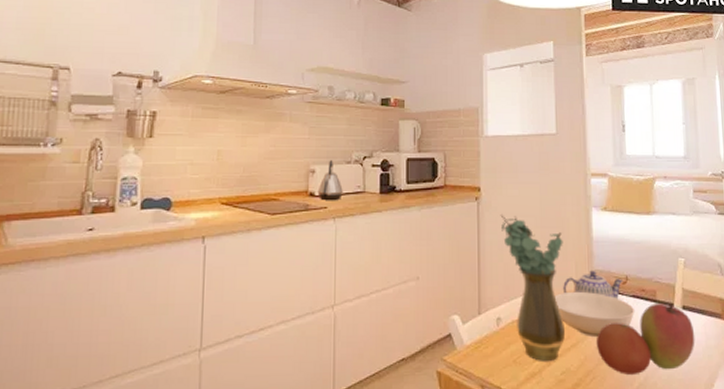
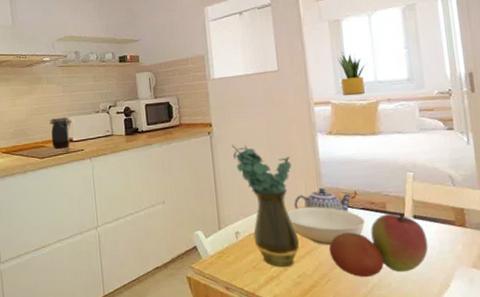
jar: none [288,166,313,204] -> present [49,117,71,149]
kettle: present [317,160,343,200] -> none [74,111,95,144]
planter: none [618,123,645,168] -> present [338,53,366,95]

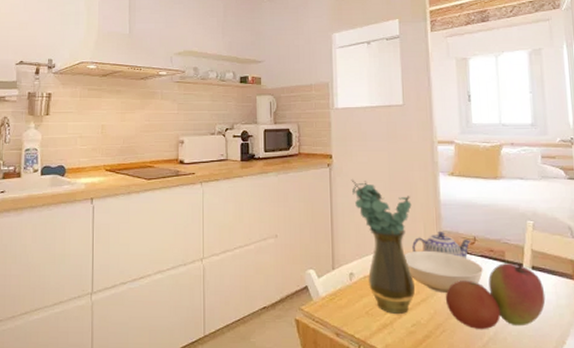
jar: present [49,117,71,149] -> none [160,137,182,171]
planter: present [338,53,366,95] -> none [463,93,491,136]

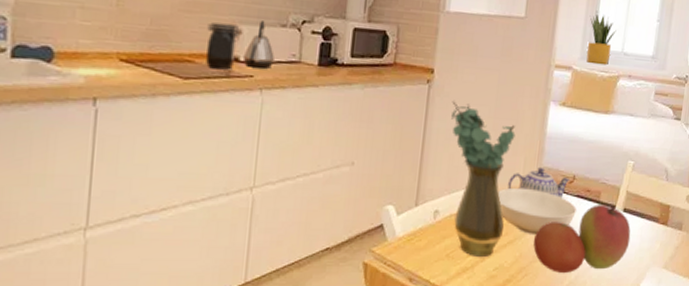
jar: none [160,137,182,171] -> present [206,22,240,70]
kettle: none [186,132,208,167] -> present [243,21,274,69]
planter: none [463,93,491,136] -> present [586,14,616,64]

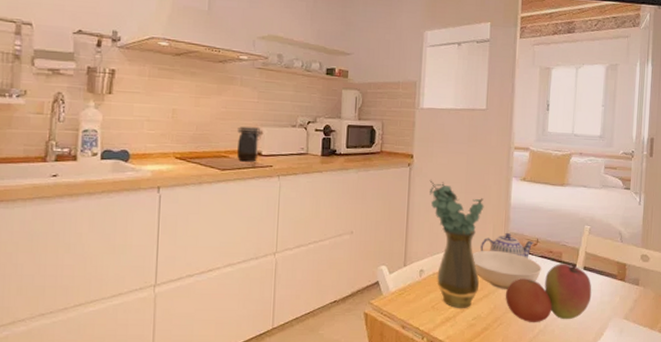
kettle: present [243,21,274,69] -> none [264,123,288,160]
planter: present [586,14,616,64] -> none [541,103,566,145]

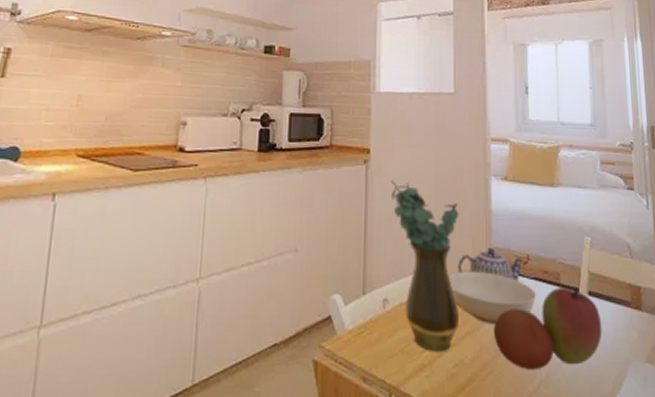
jar: present [237,126,261,162] -> none [154,116,185,160]

